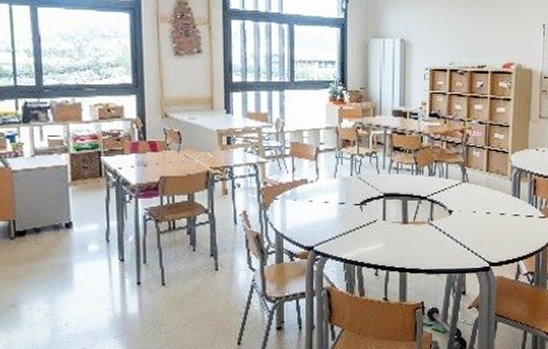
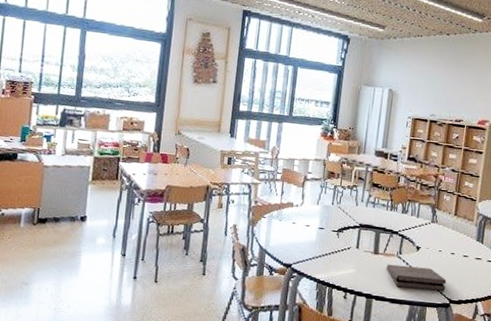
pizza box: none [418,232,485,255] -> present [387,264,447,291]

